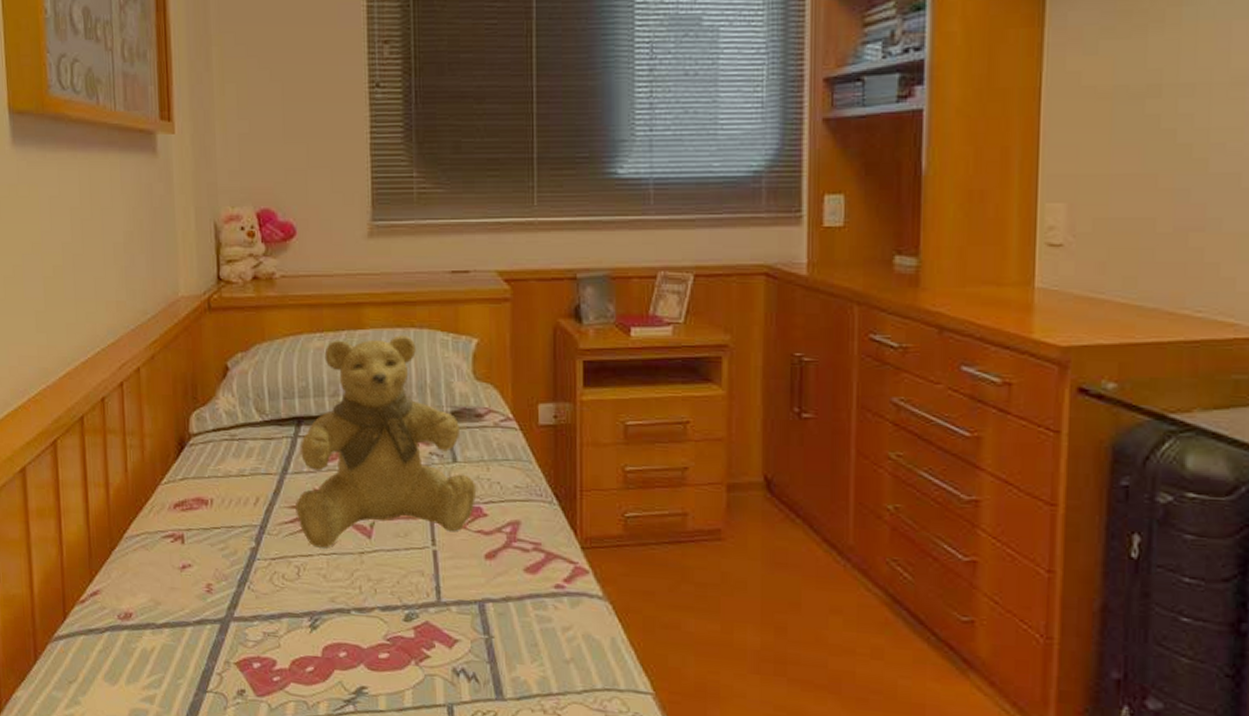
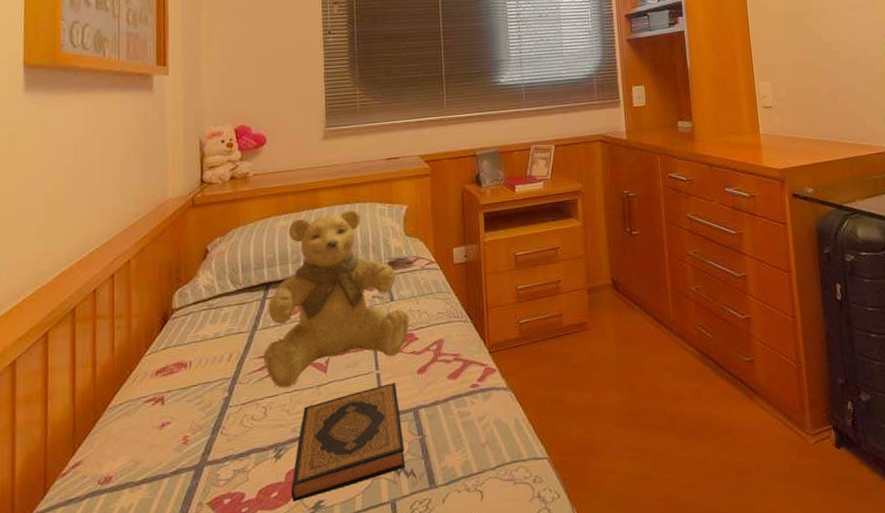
hardback book: none [328,565,467,682] -> present [291,383,406,501]

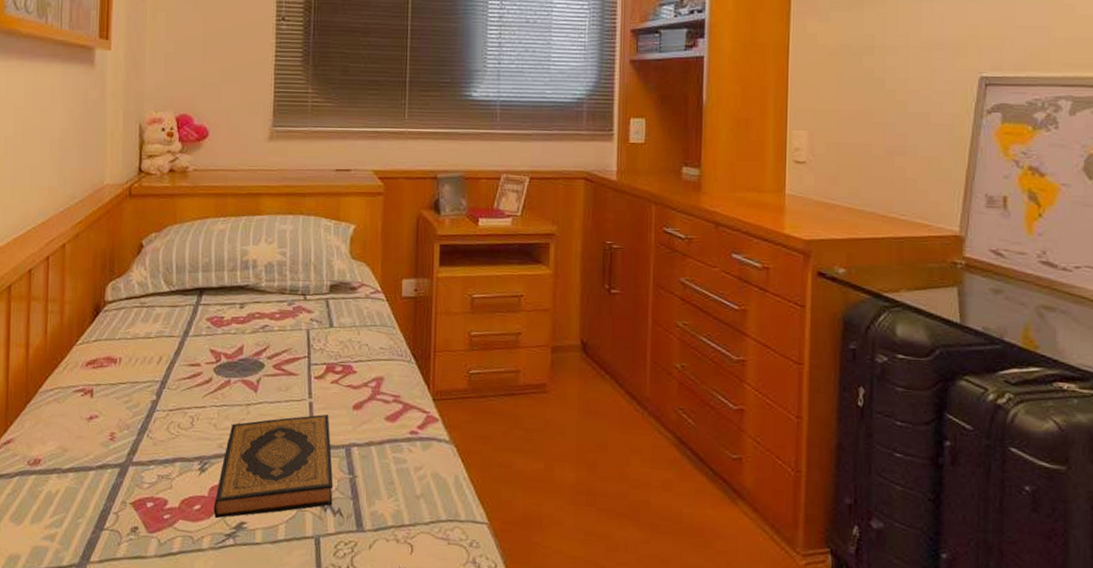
teddy bear: present [263,209,410,388] -> none [193,221,349,401]

